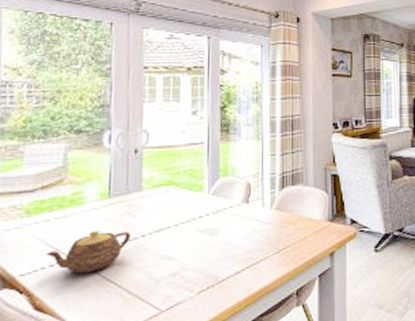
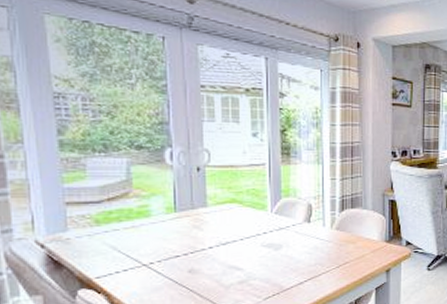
teapot: present [46,231,131,275] -> none [119,241,199,279]

